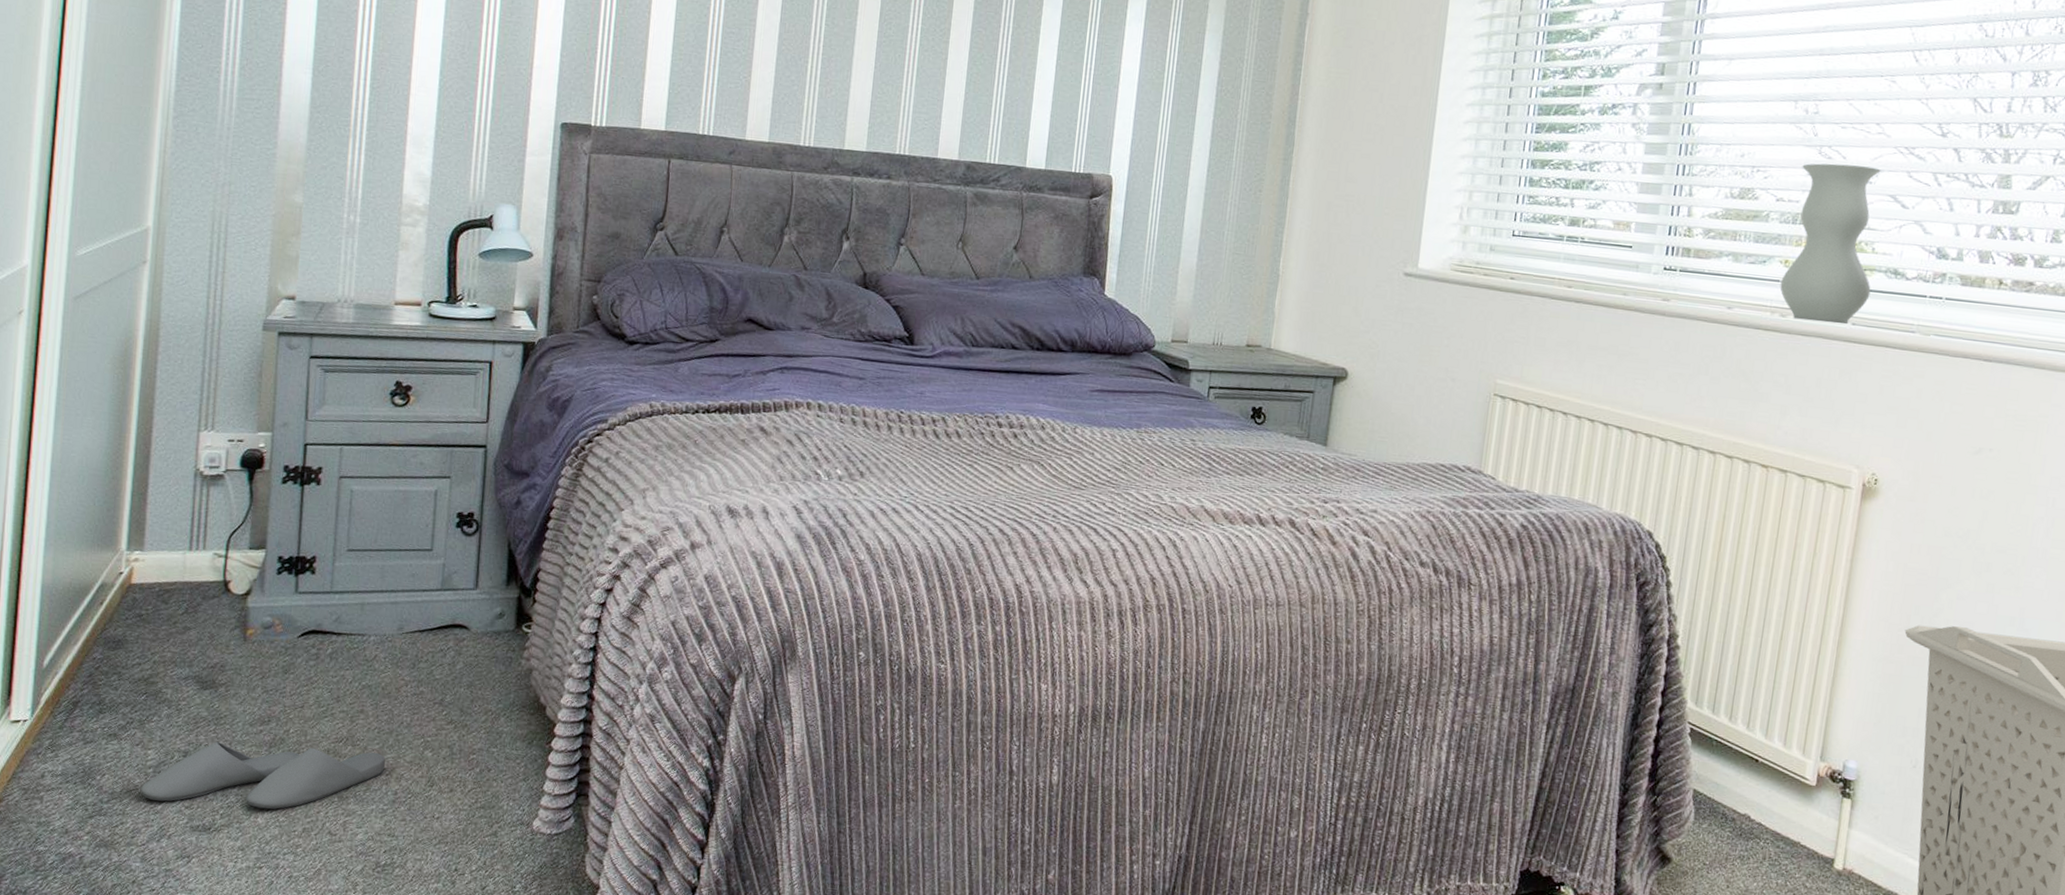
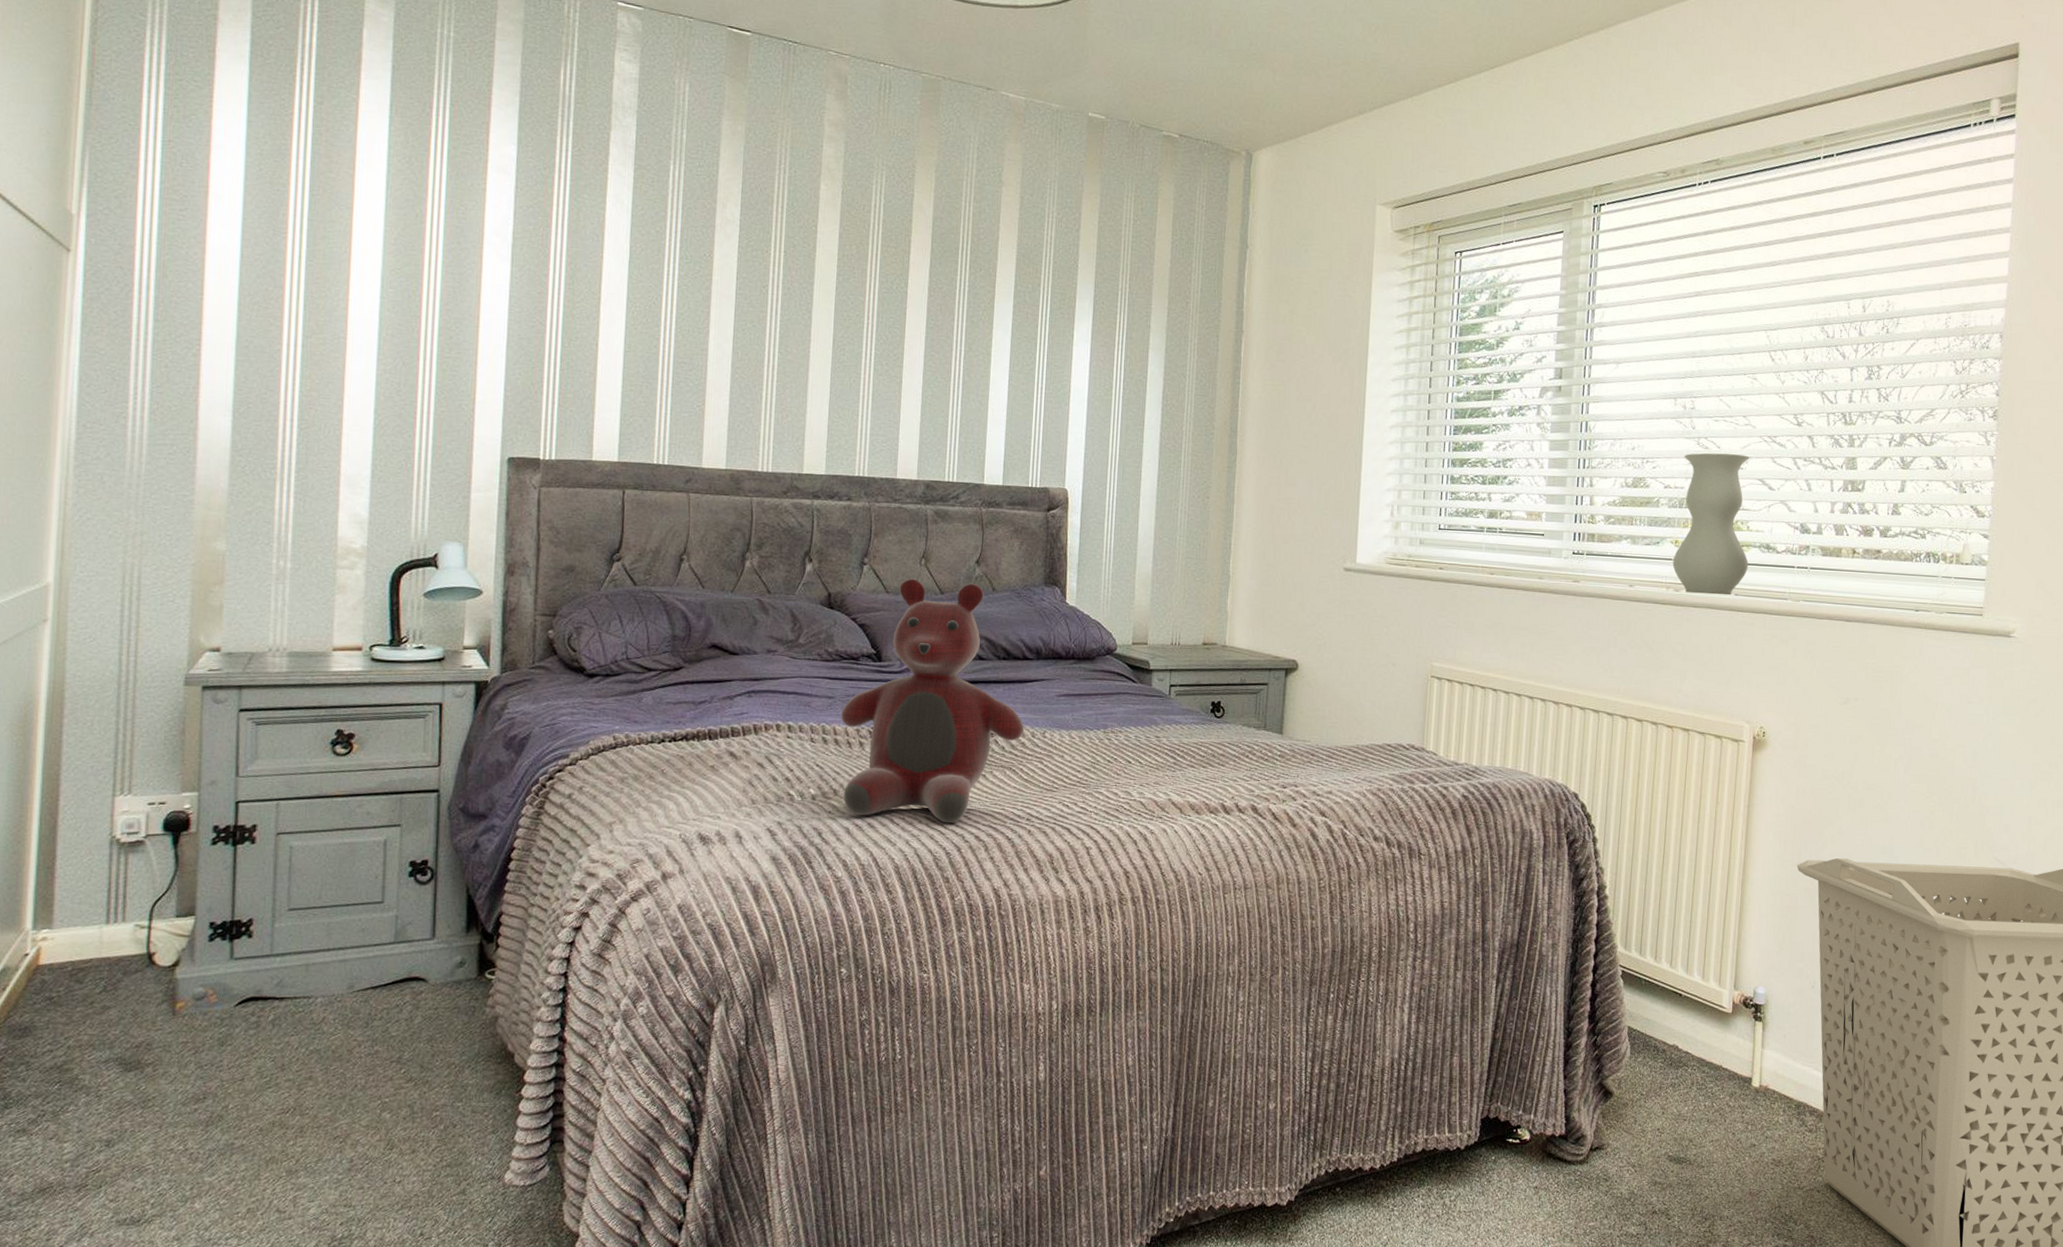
slippers: present [140,742,386,809] -> none [55,1121,339,1197]
teddy bear: none [869,261,1055,515] -> present [840,578,1025,823]

